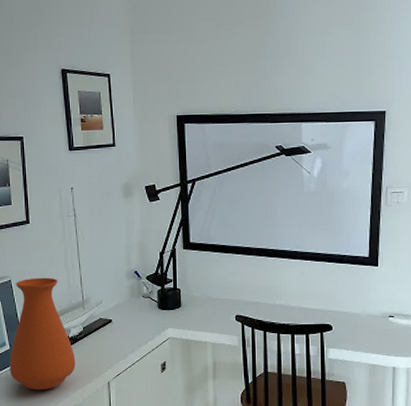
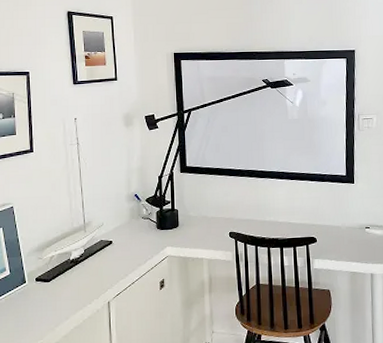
vase: present [9,277,76,389] -> none [8,202,76,314]

